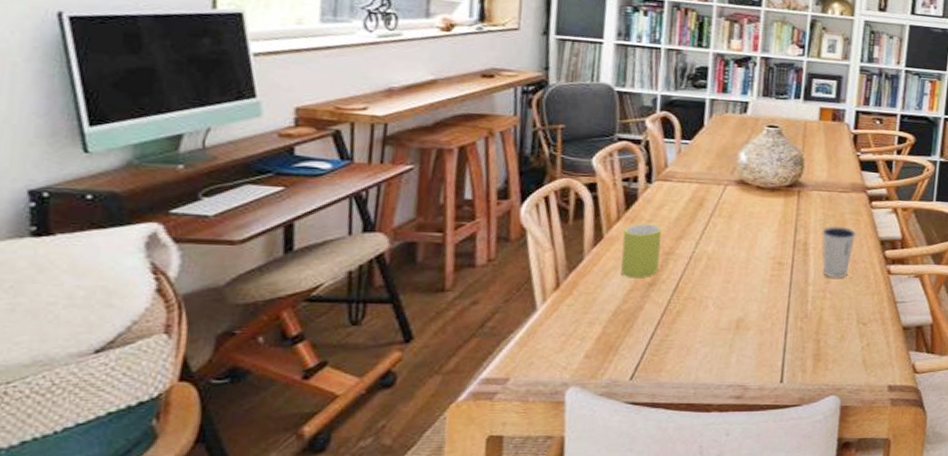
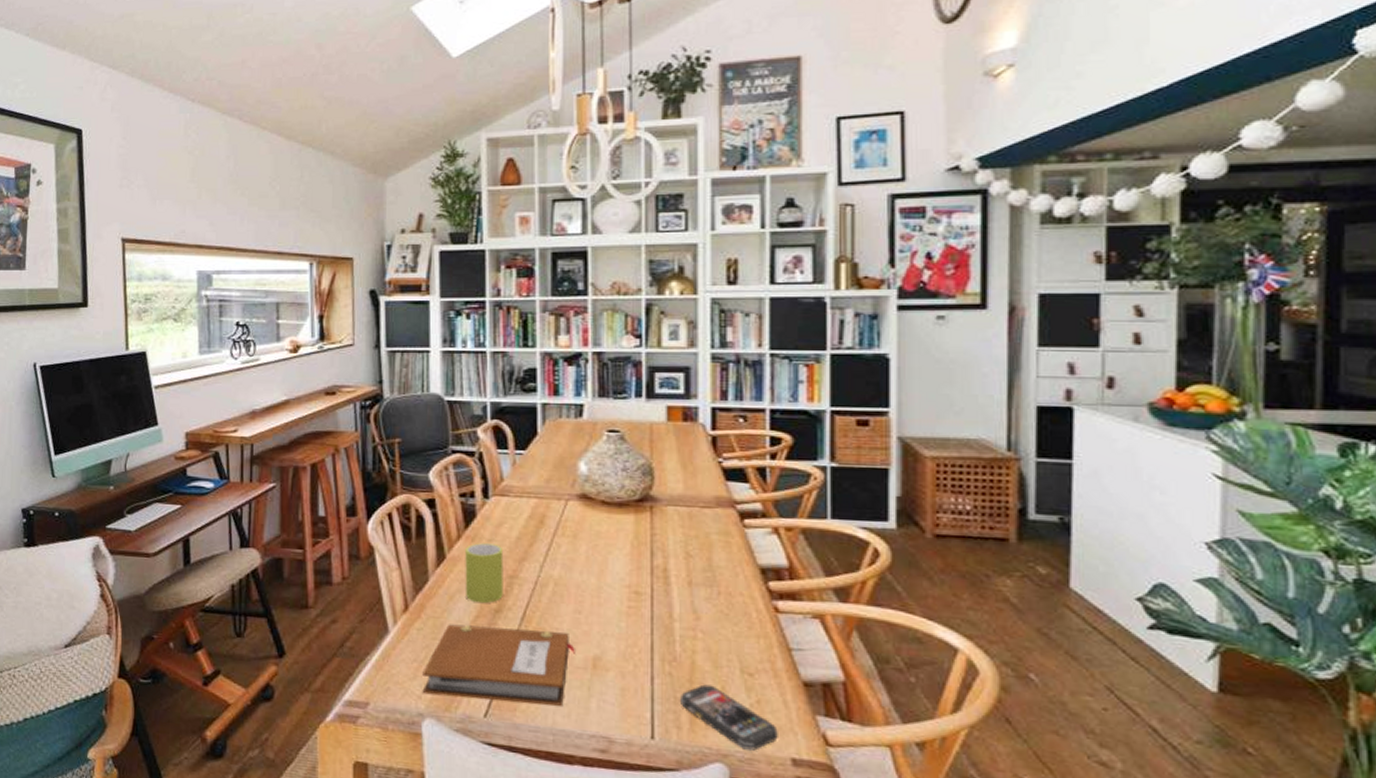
notebook: none [568,299,721,365] -> present [422,624,575,706]
smartphone: none [806,335,881,383] -> present [679,684,778,751]
dixie cup: present [822,227,857,278] -> none [684,550,728,615]

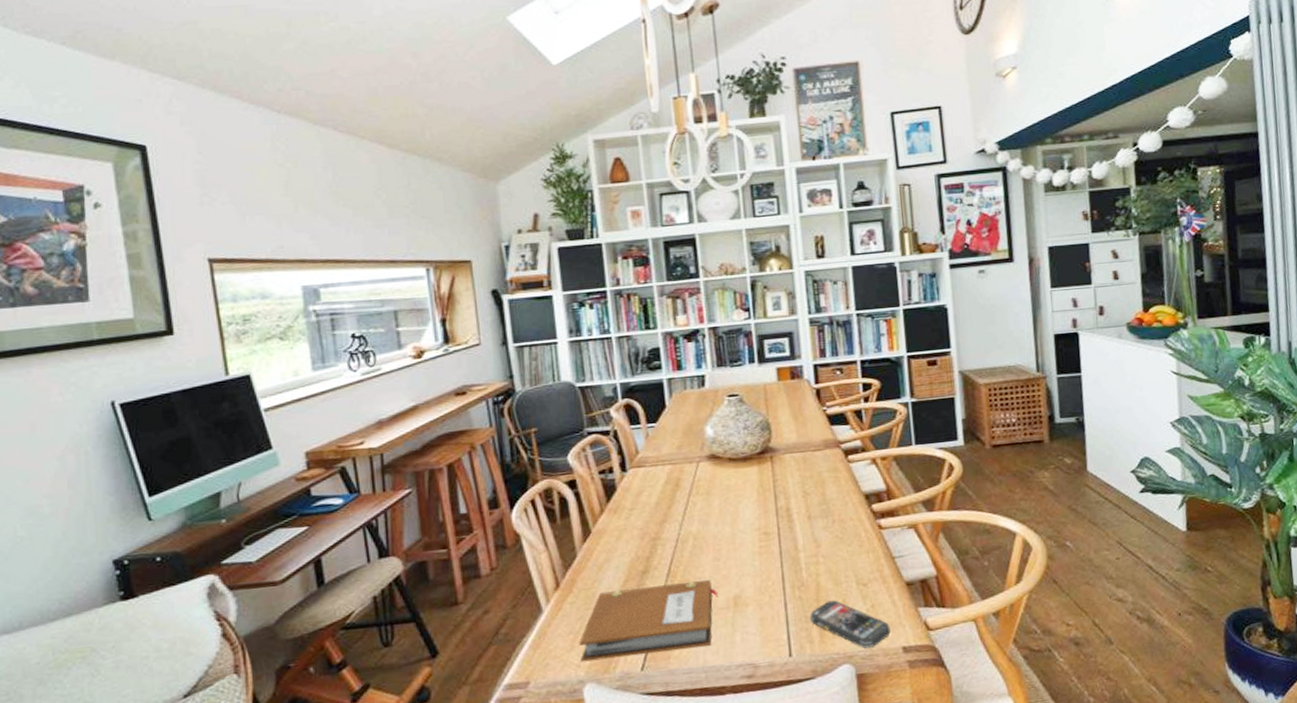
mug: present [465,543,504,604] -> none [609,512,648,569]

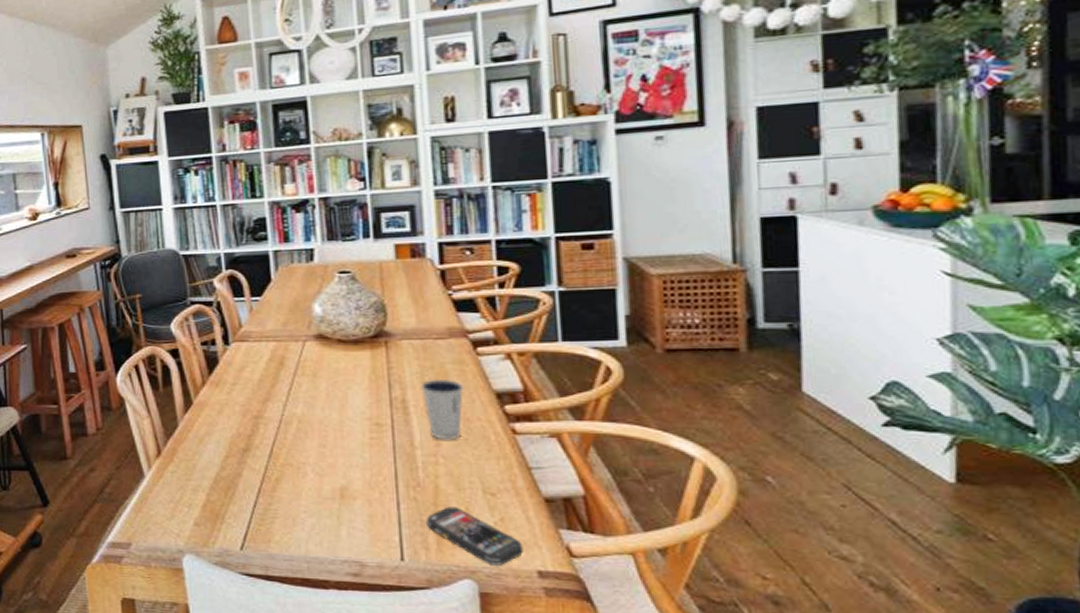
notebook: present [579,580,718,662] -> none [179,465,323,535]
dixie cup: none [802,486,839,541] -> present [421,380,464,440]

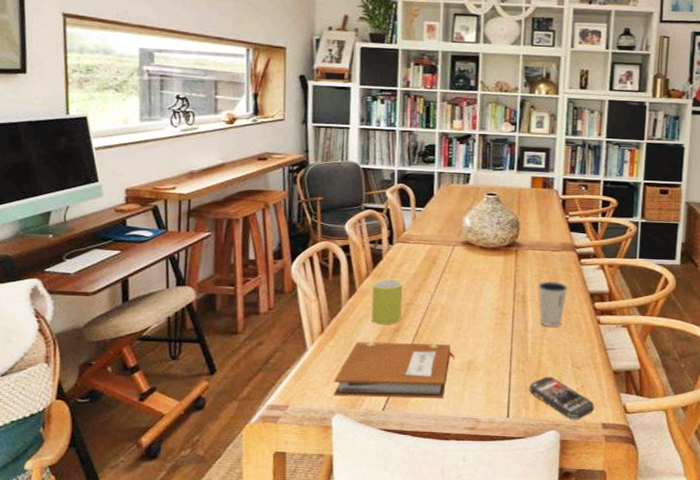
notebook: none [179,465,323,535] -> present [333,342,455,398]
mug: none [211,387,250,444] -> present [371,279,403,325]

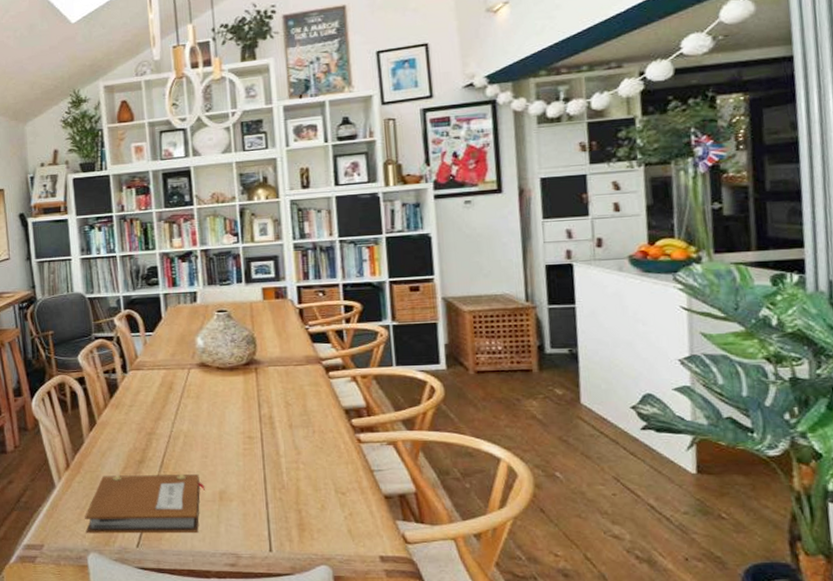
mug: present [371,279,403,325] -> none [111,409,144,457]
smartphone: present [528,376,594,420] -> none [289,505,368,553]
dixie cup: present [538,281,568,327] -> none [285,399,319,449]

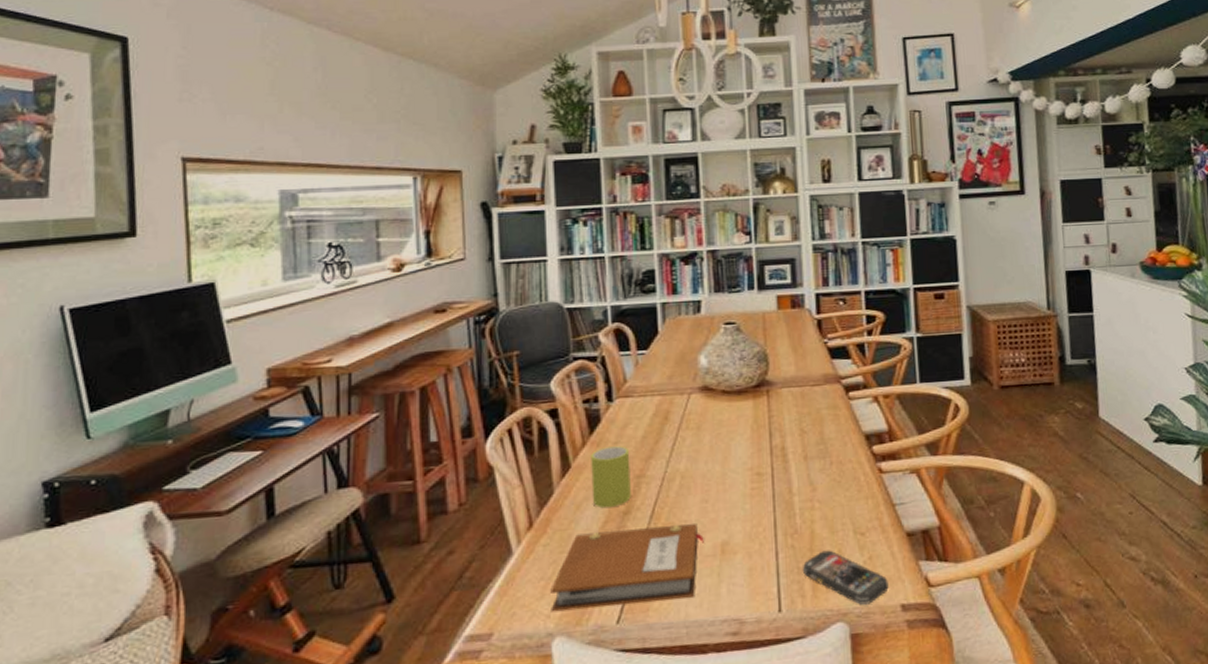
mug: none [111,409,144,457] -> present [591,446,631,509]
smartphone: none [289,505,368,553] -> present [802,550,889,605]

